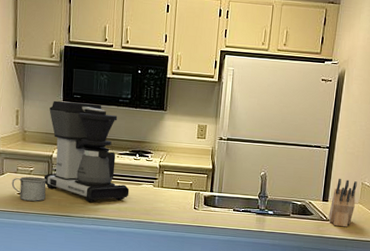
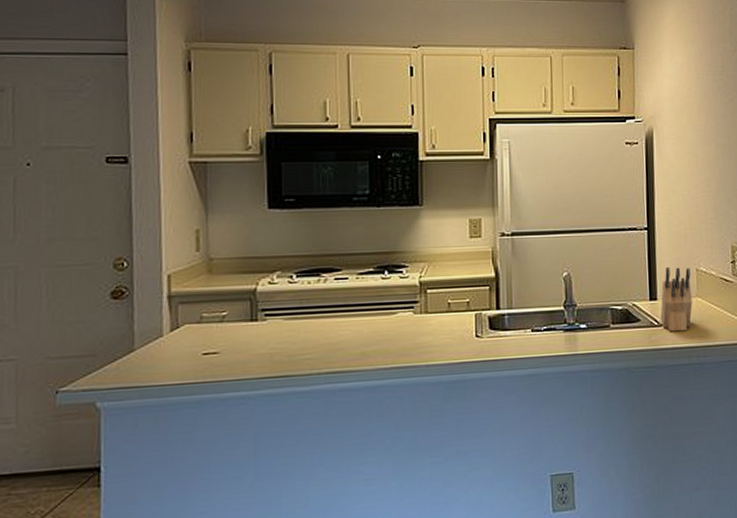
mug: present [11,176,47,201] -> none [192,323,249,363]
coffee maker: present [43,100,130,203] -> none [244,207,379,351]

